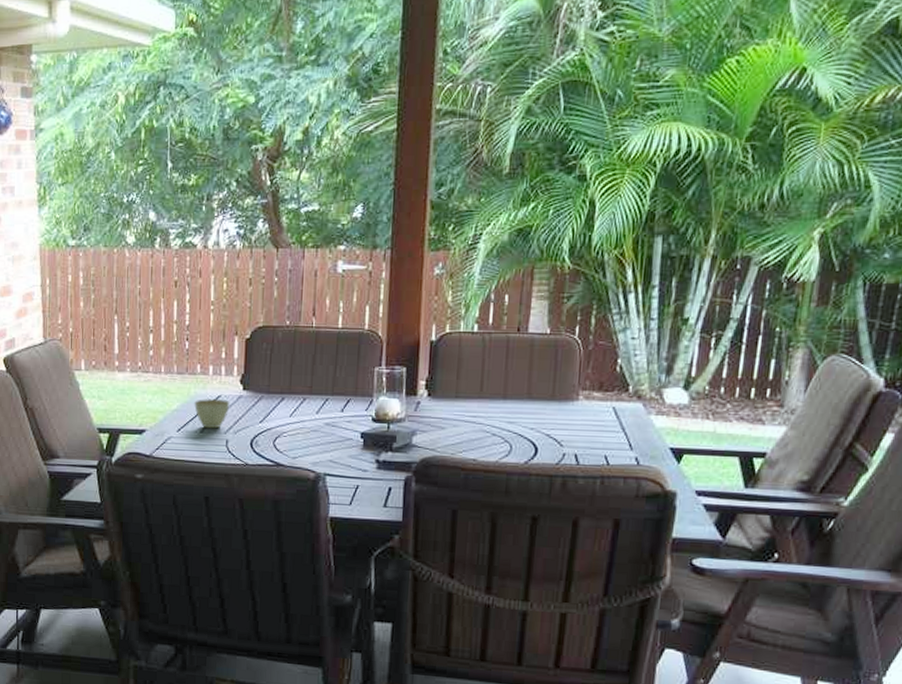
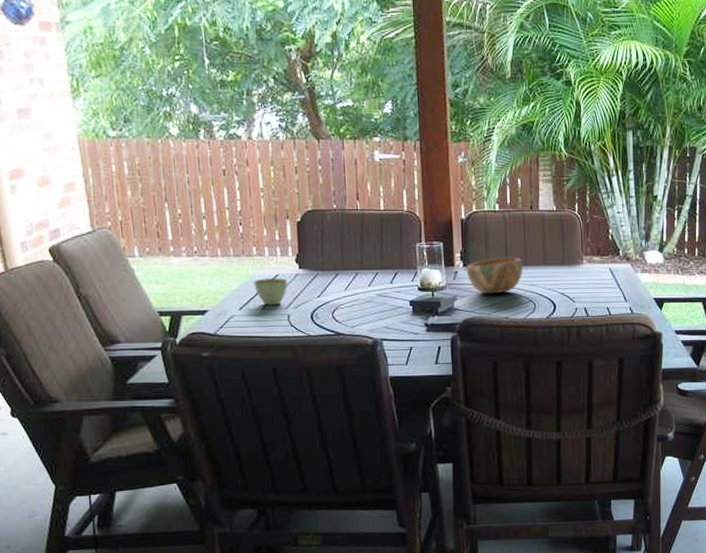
bowl: none [431,387,501,431] -> present [466,257,523,294]

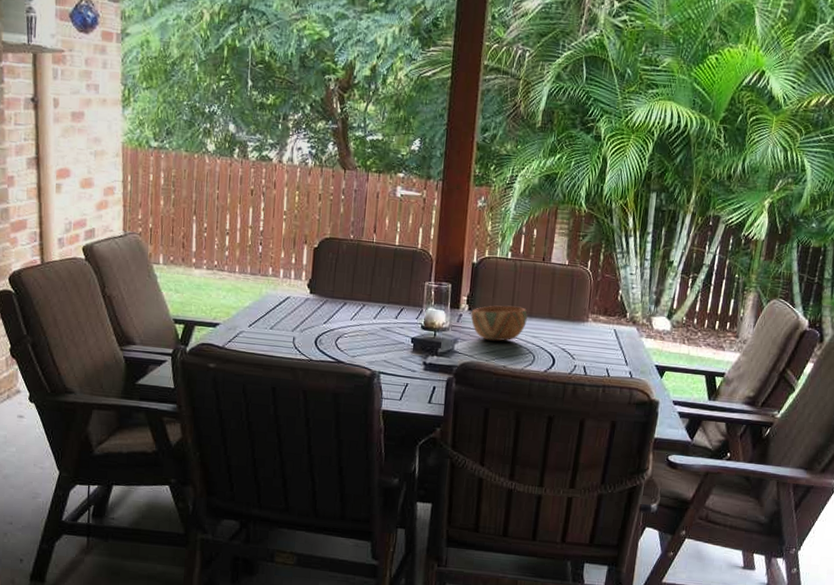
cup: present [253,278,288,306] -> none [265,299,298,327]

